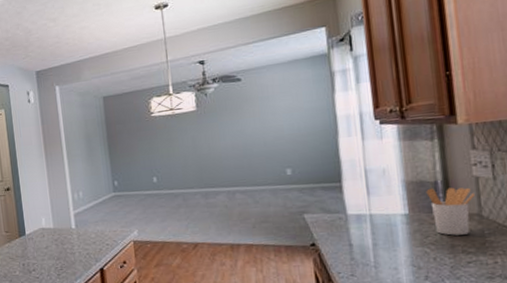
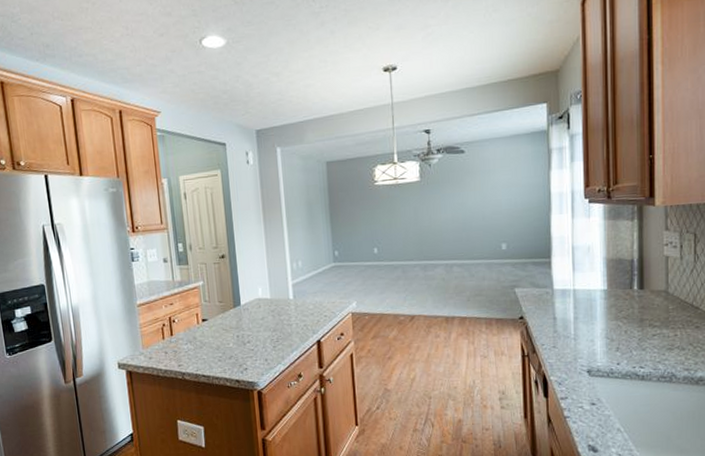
utensil holder: present [426,187,476,236] -> none [623,265,665,310]

